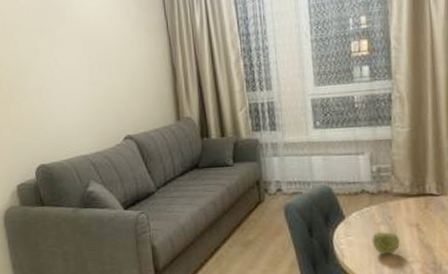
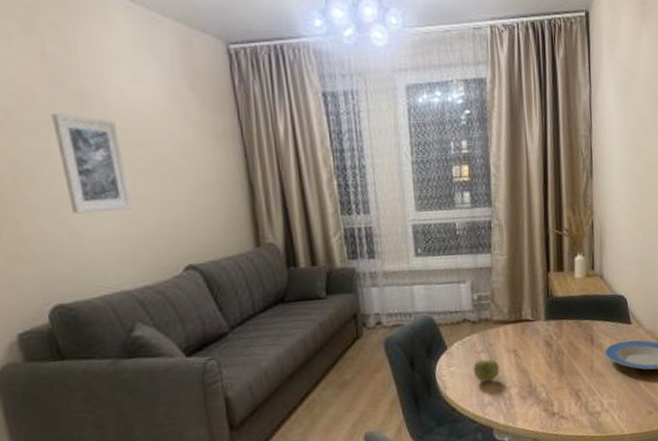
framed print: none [40,22,89,97] -> present [51,114,132,214]

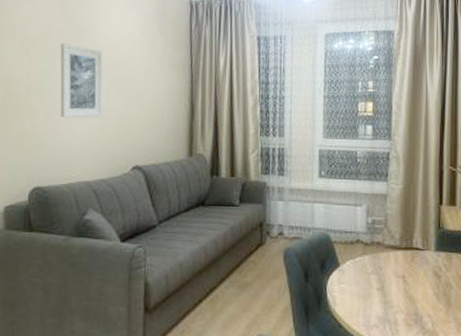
apple: present [473,359,499,383] -> none [362,280,387,304]

